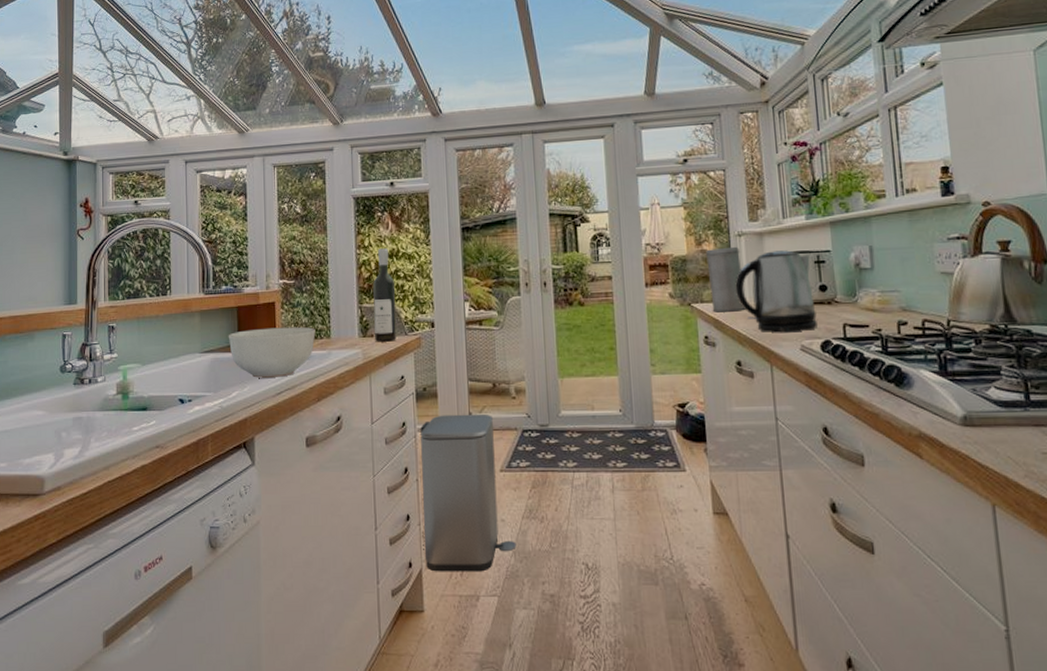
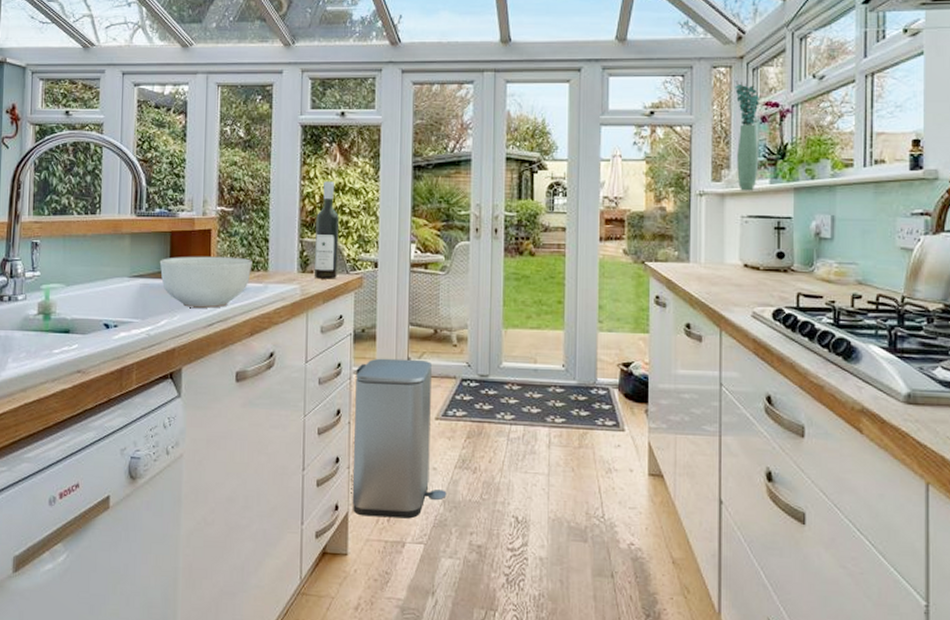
canister: present [706,246,746,313] -> none [665,206,700,273]
kettle: present [735,250,818,333] -> none [691,213,771,298]
vase: none [762,124,793,229] -> present [735,81,761,191]

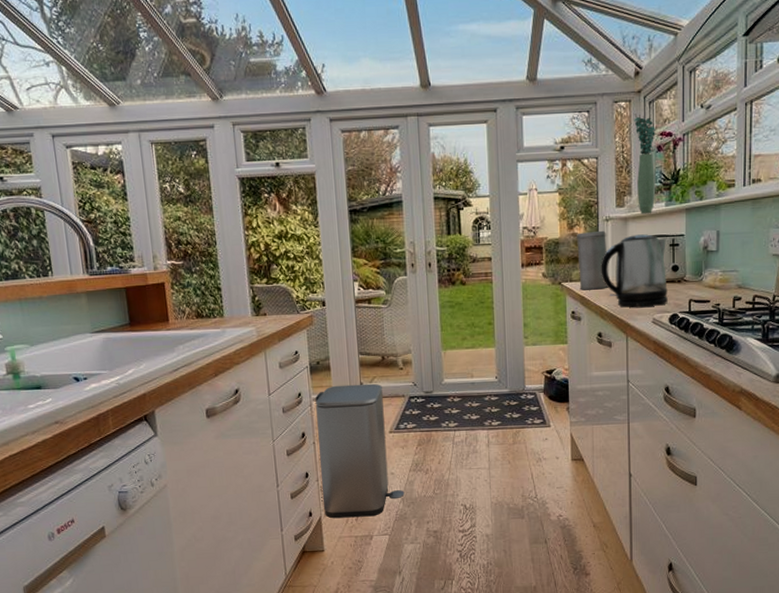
bowl: present [159,256,253,308] -> none [118,306,209,356]
bottle: present [315,181,340,279] -> none [263,229,289,320]
canister: none [665,206,700,273] -> present [577,230,608,290]
kettle: none [691,213,771,298] -> present [601,234,668,308]

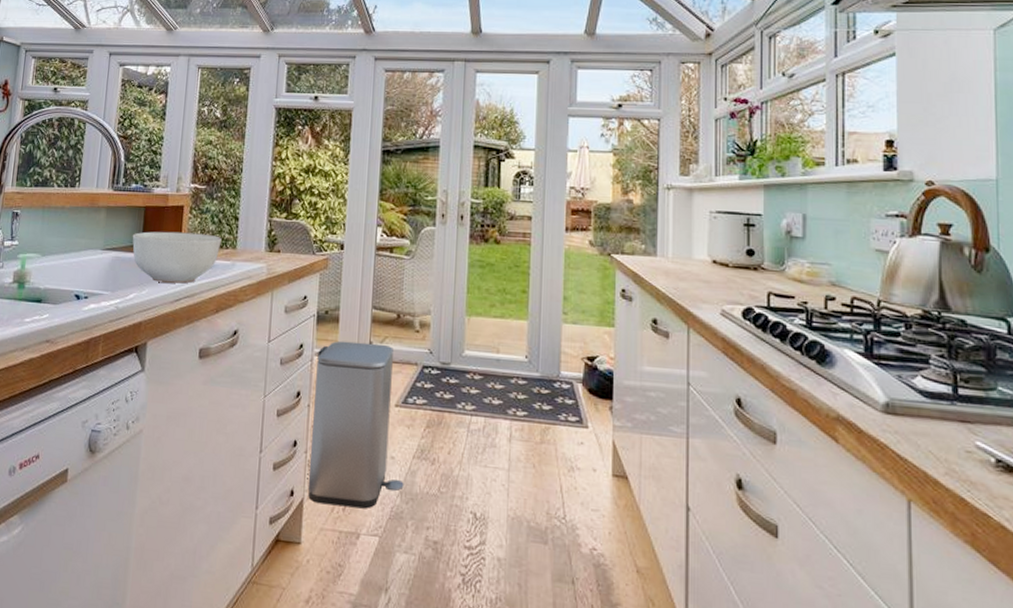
bowl: none [118,306,209,356] -> present [132,231,222,284]
canister: present [577,230,608,290] -> none [631,199,667,268]
kettle: present [601,234,668,308] -> none [659,208,741,295]
vase: present [634,114,657,215] -> none [703,76,730,187]

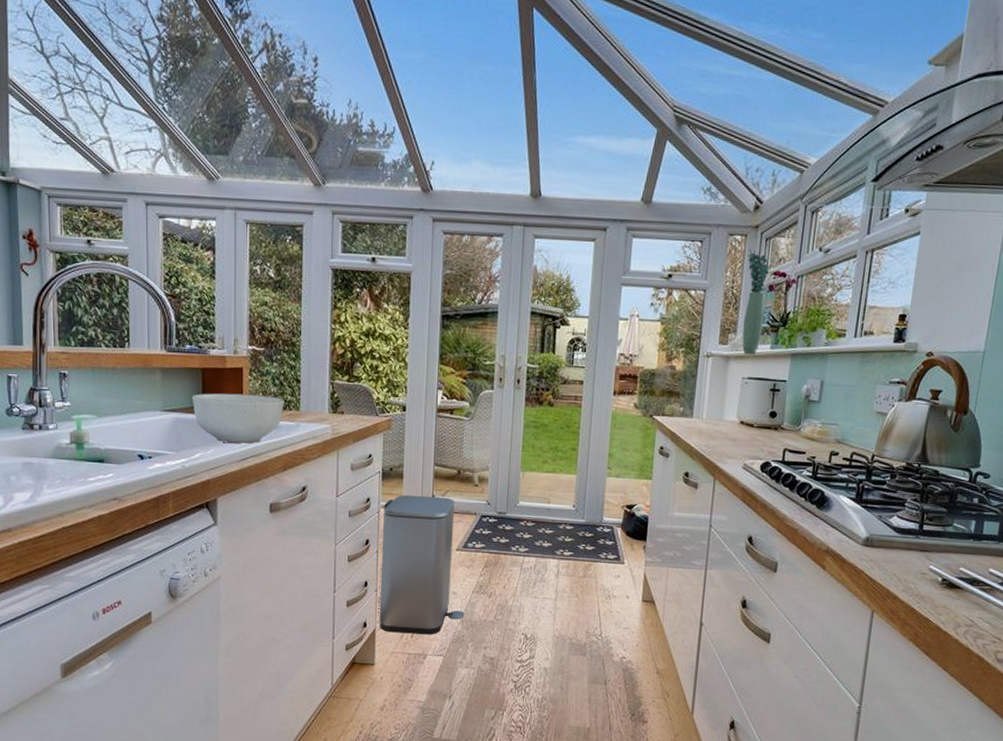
vase: none [703,76,730,187] -> present [742,249,771,355]

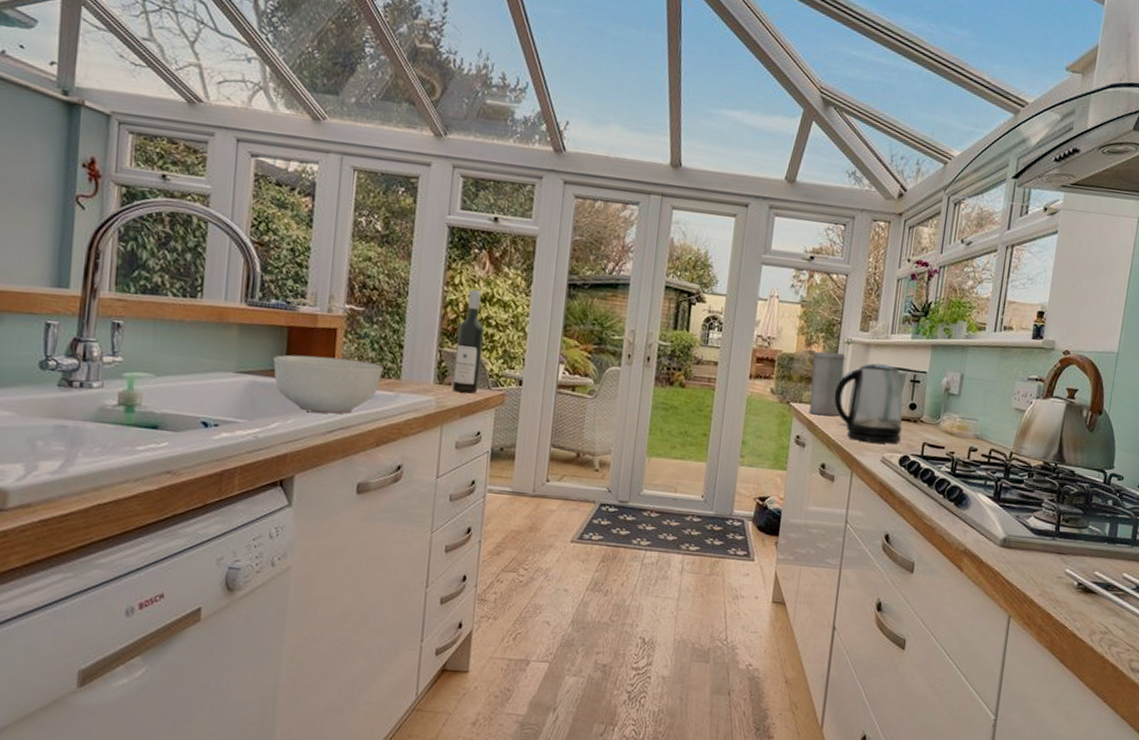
bottle: none [345,326,370,421] -> present [453,289,485,394]
pedal bin: present [379,494,465,635] -> none [477,478,576,638]
canister: none [671,366,706,428] -> present [808,351,846,417]
kettle: none [695,374,767,451] -> present [833,363,907,444]
vase: present [742,249,771,355] -> none [883,236,913,344]

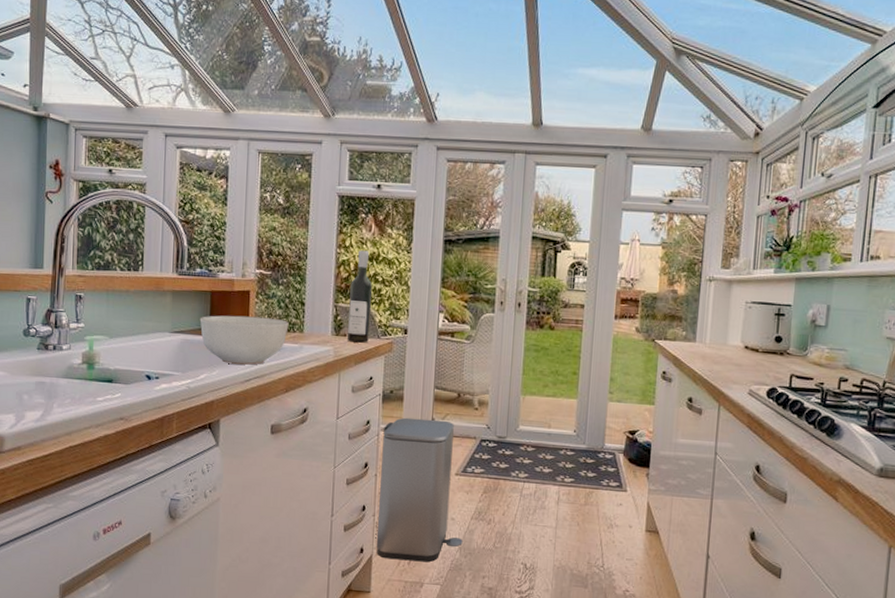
pedal bin: none [477,478,576,638] -> present [376,417,463,562]
canister: present [808,351,846,417] -> none [673,290,708,352]
kettle: present [833,363,907,444] -> none [698,299,772,377]

